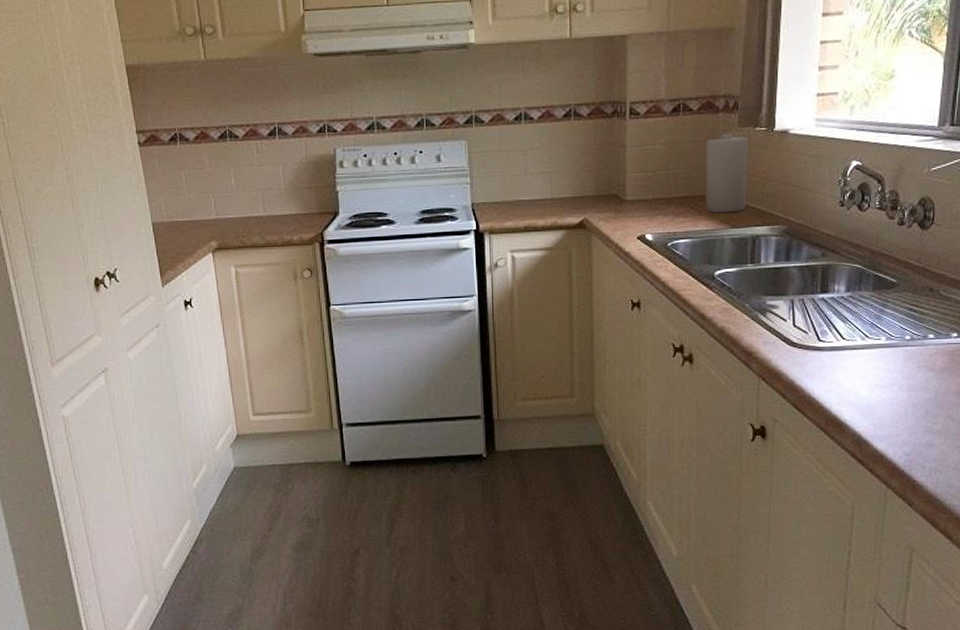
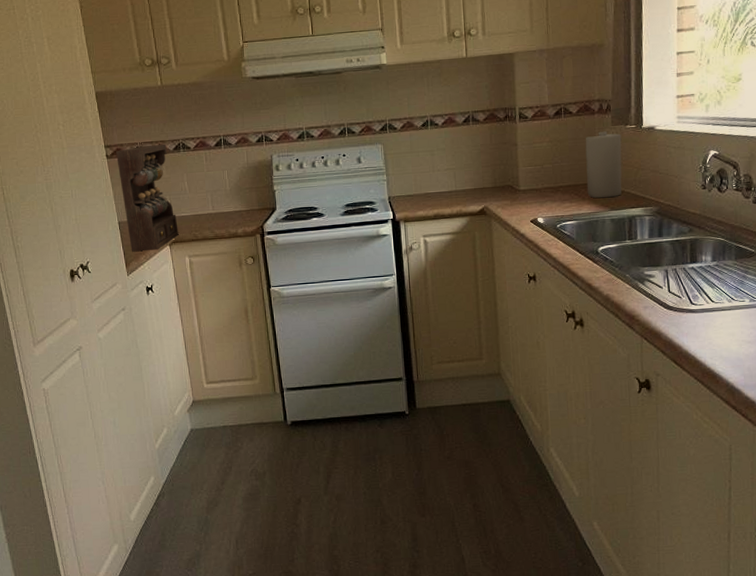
spice rack: none [150,131,223,259] -> present [116,144,179,252]

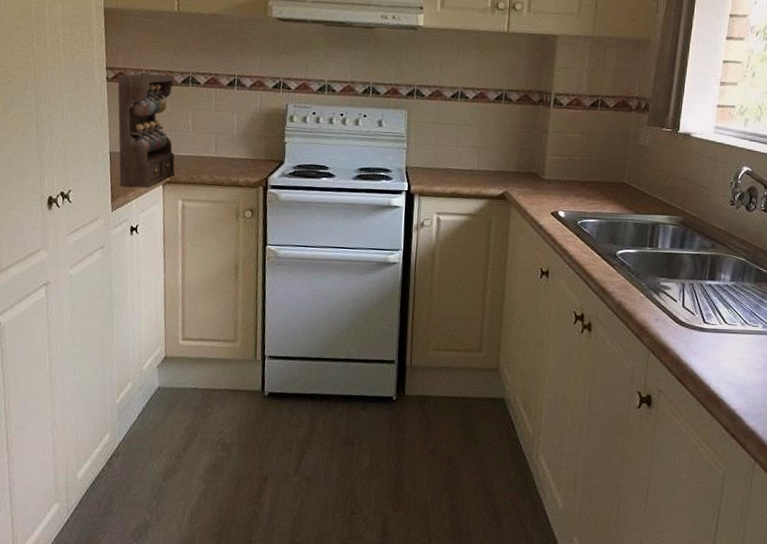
paper towel holder: present [585,131,622,199] -> none [613,130,656,201]

